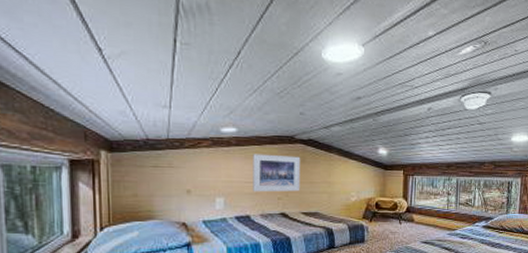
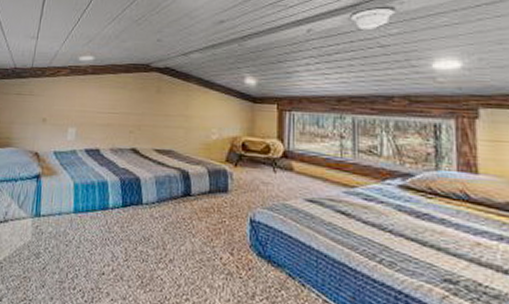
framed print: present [253,154,301,192] -> none [104,82,156,125]

